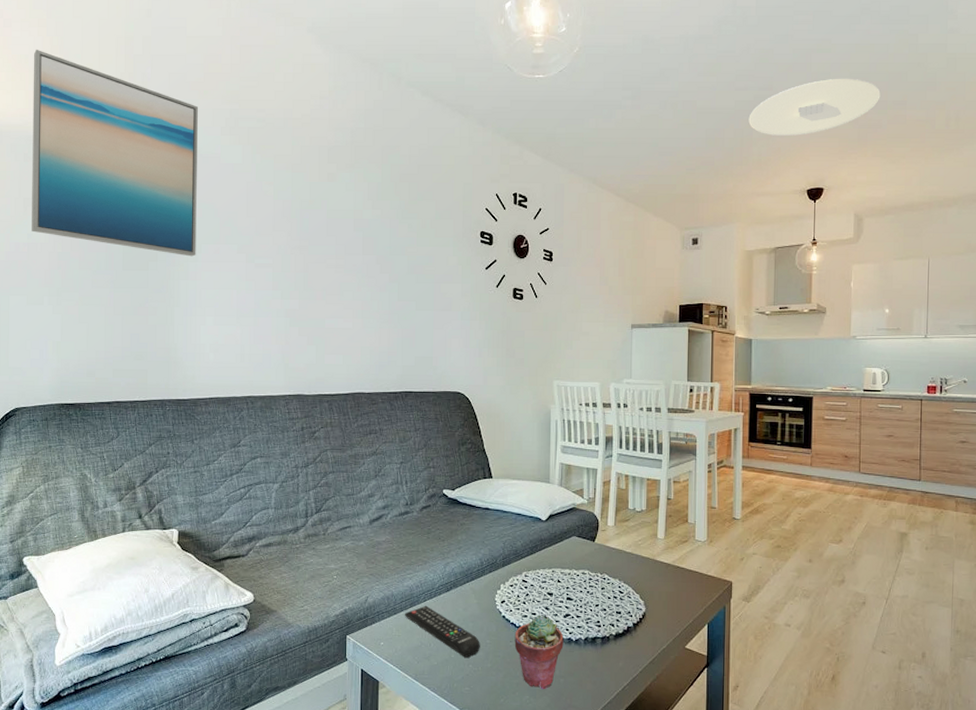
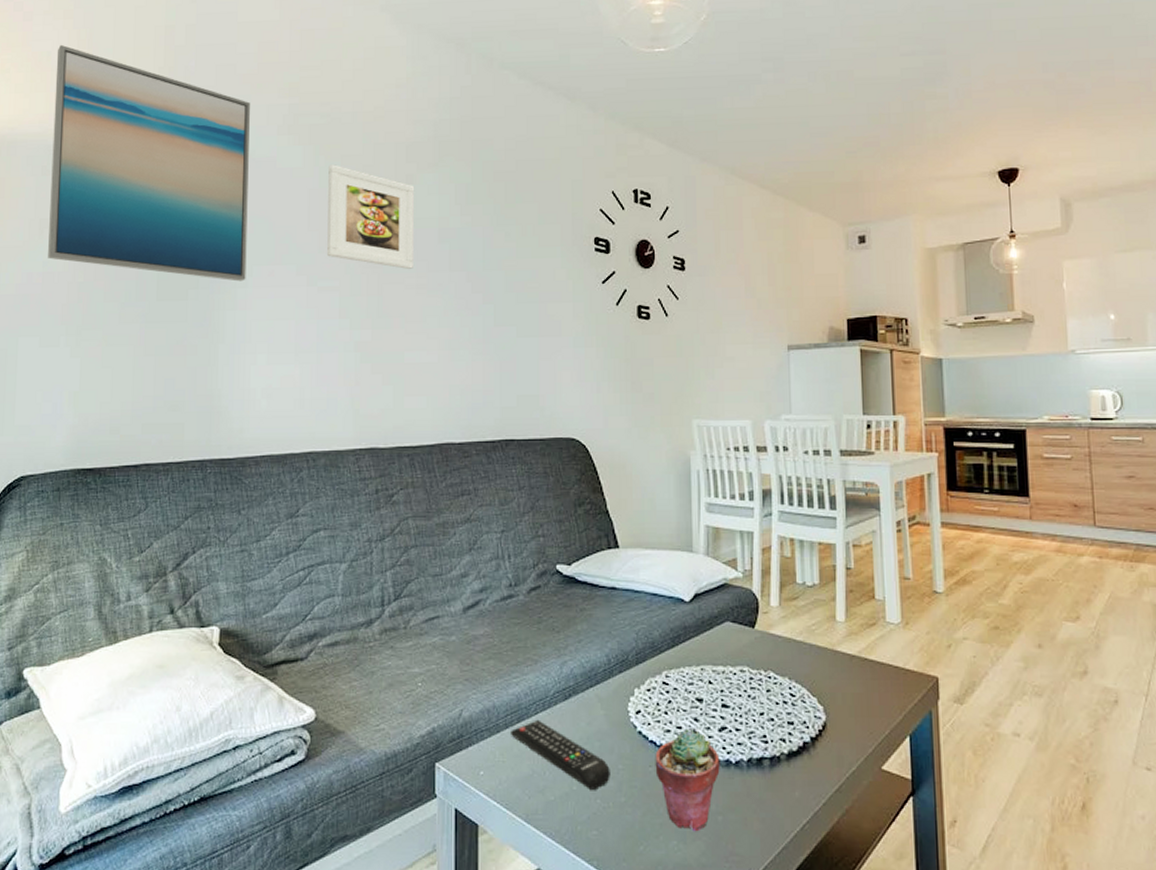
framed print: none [263,162,335,251] -> present [327,164,415,269]
ceiling light: present [748,78,881,136] -> none [919,35,1080,108]

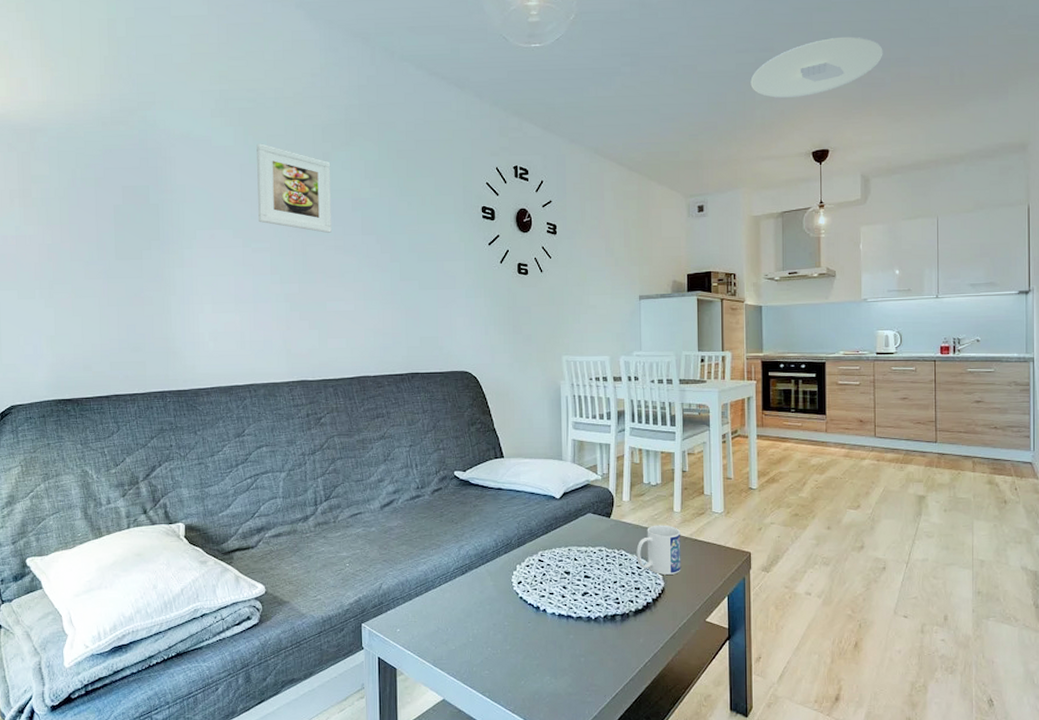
wall art: present [48,44,250,282] -> none [13,34,191,244]
remote control: present [511,719,610,790] -> none [420,589,498,641]
potted succulent: present [655,728,720,832] -> none [533,594,583,670]
mug: none [789,638,848,705] -> present [636,525,681,575]
ceiling light: none [919,35,1080,108] -> present [750,36,883,98]

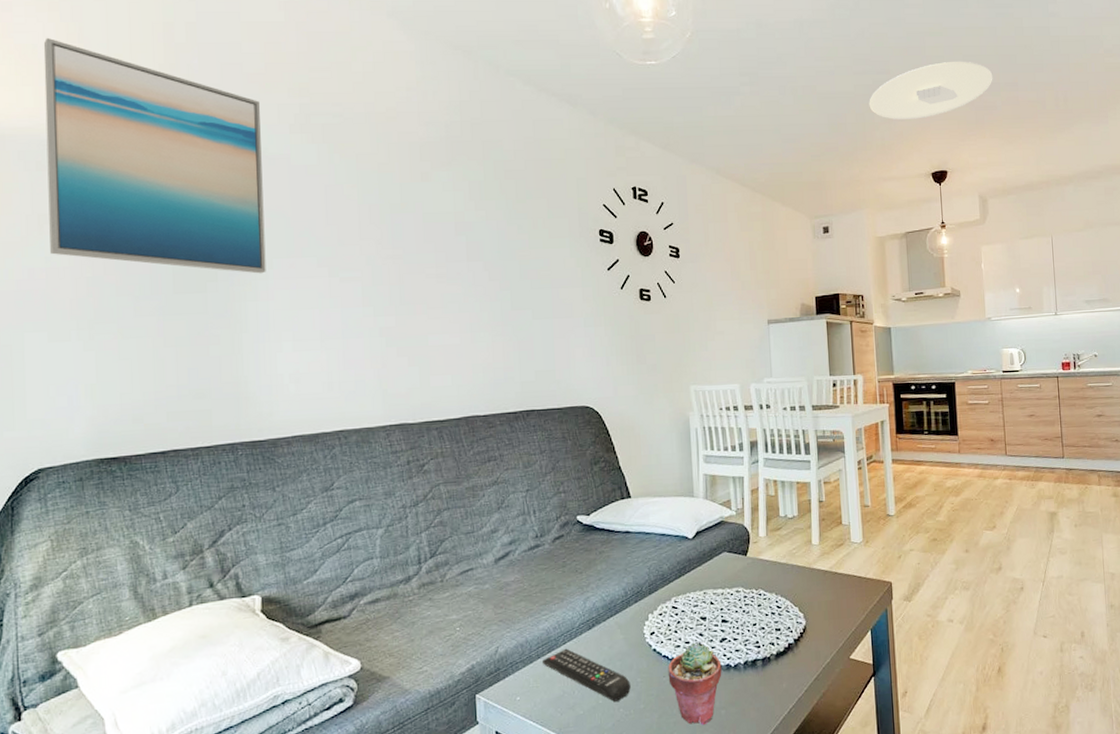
wall art: none [13,34,191,244] -> present [43,37,266,274]
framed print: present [256,143,332,233] -> none [344,162,432,260]
remote control: none [420,589,498,641] -> present [543,648,631,702]
potted succulent: none [533,594,583,670] -> present [668,643,722,726]
mug: present [636,525,681,575] -> none [775,559,823,613]

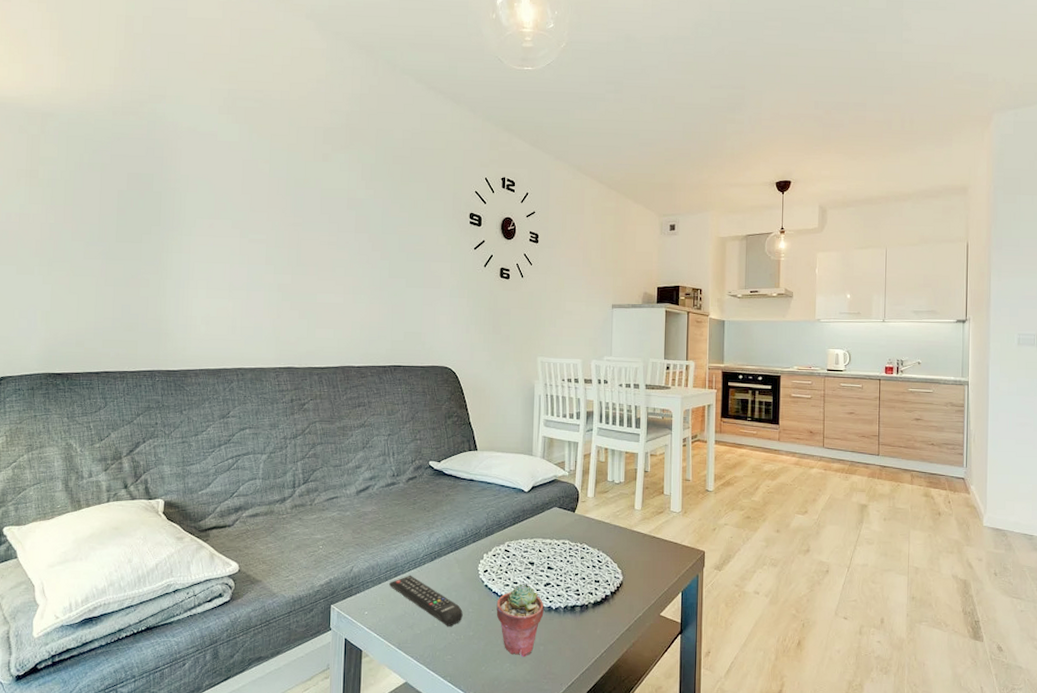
wall art: present [43,37,266,274] -> none [24,24,196,231]
ceiling light: present [869,61,993,119] -> none [722,80,843,132]

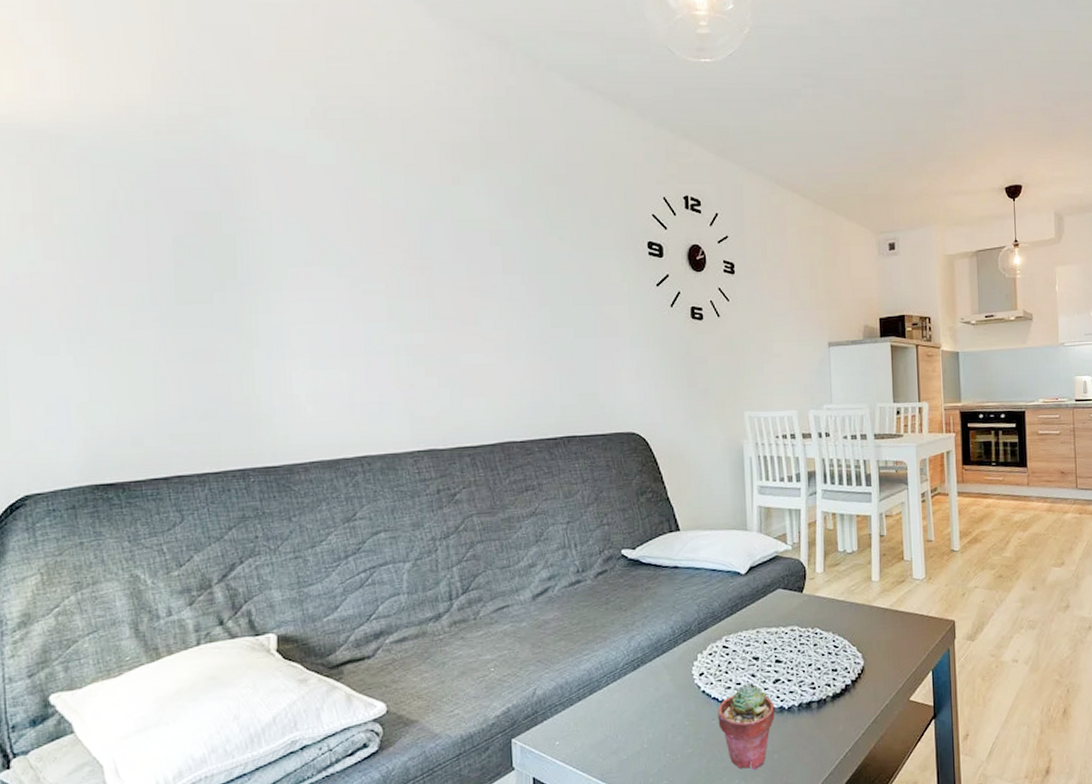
remote control: present [389,575,463,626] -> none [584,690,678,746]

